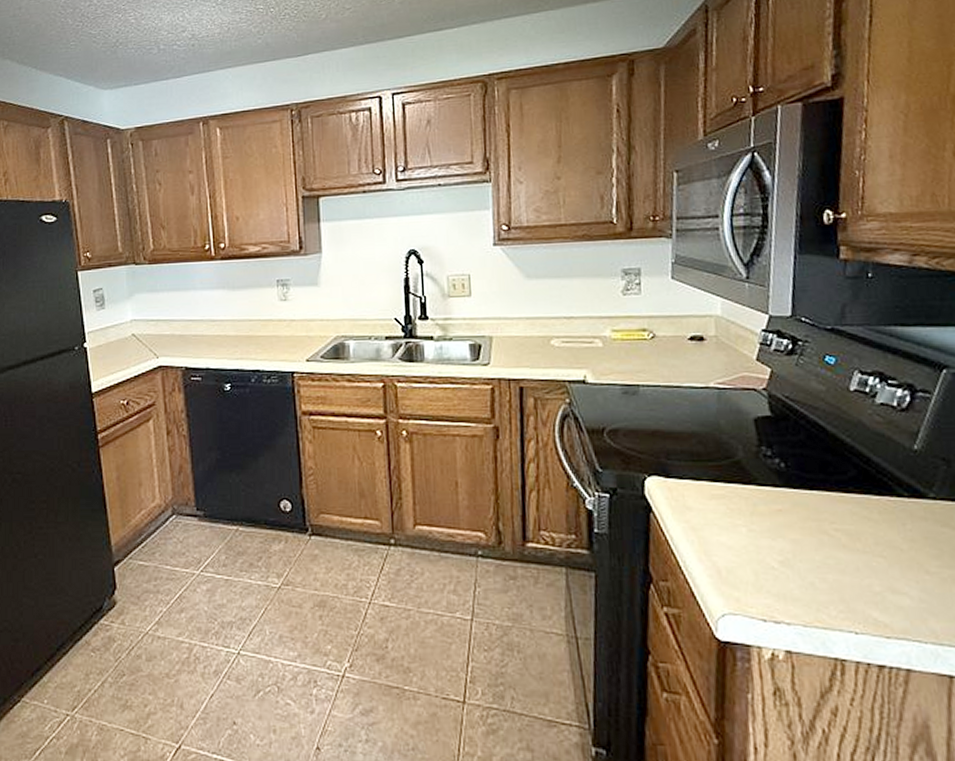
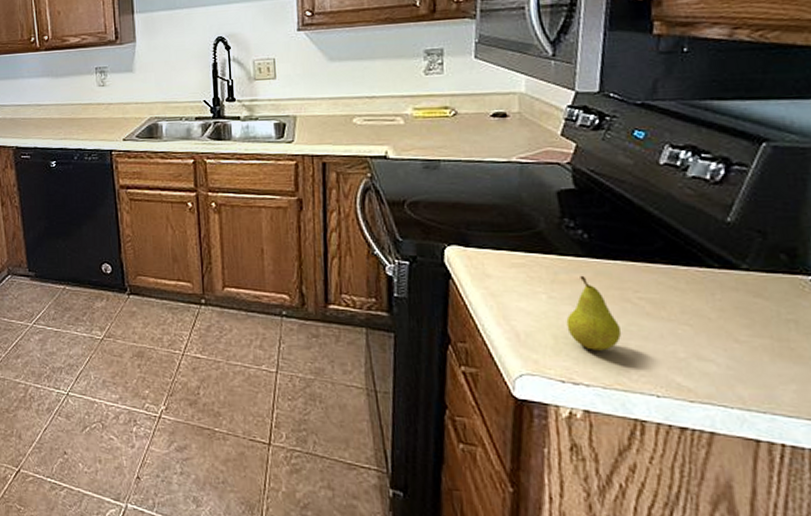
fruit: none [766,506,820,586] -> present [566,275,622,351]

